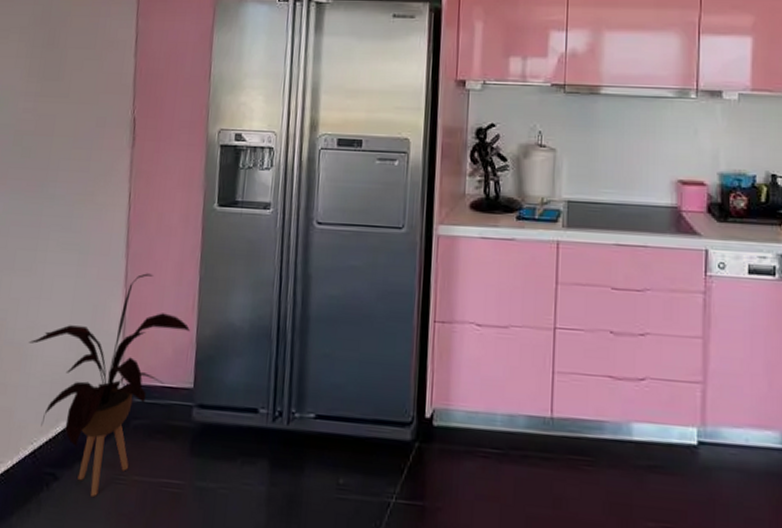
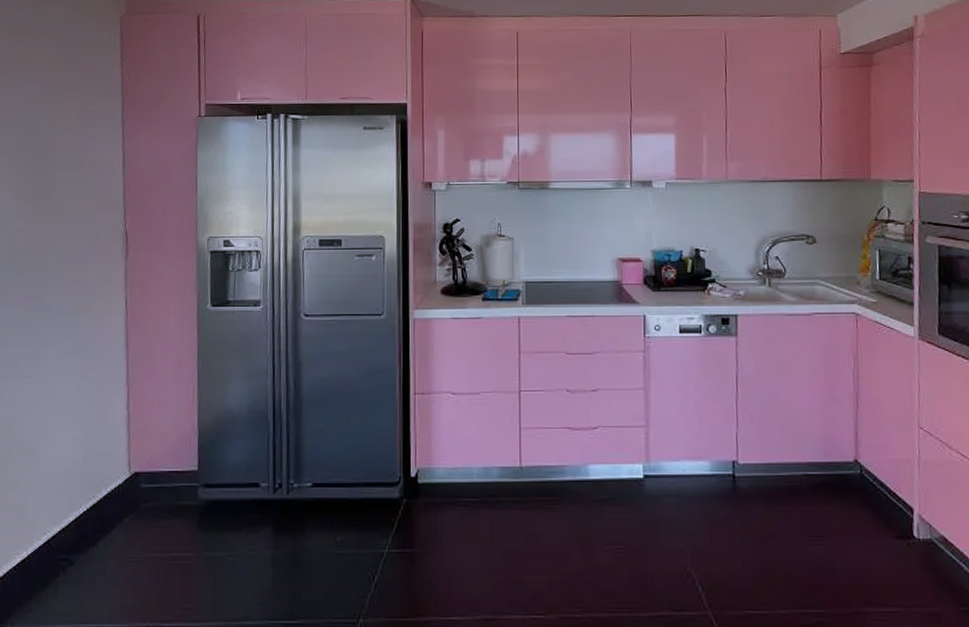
house plant: present [28,273,190,496] -> none [36,371,191,575]

